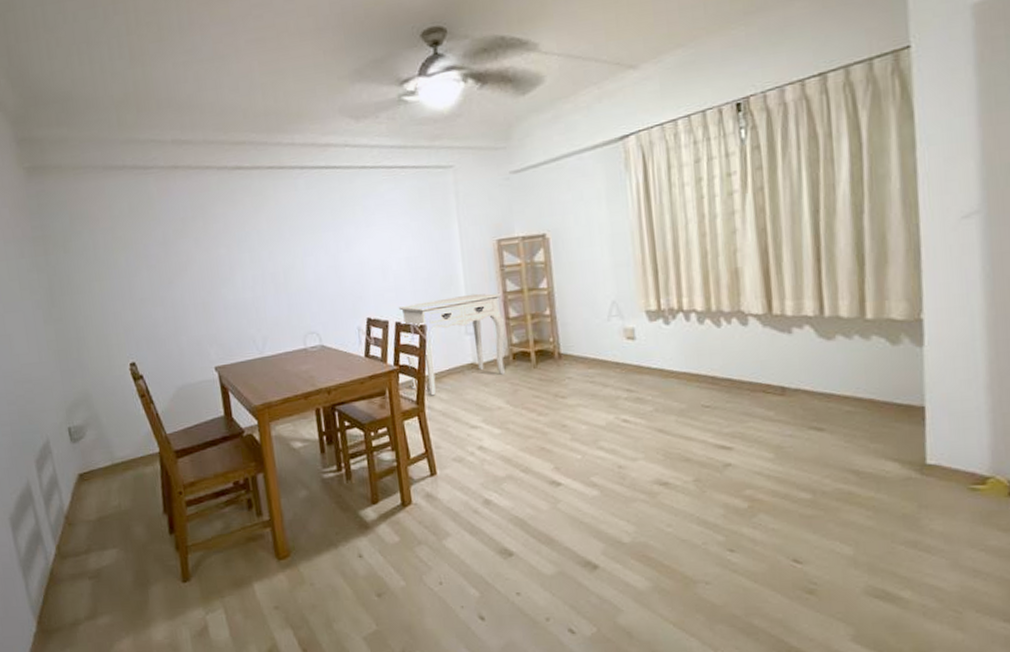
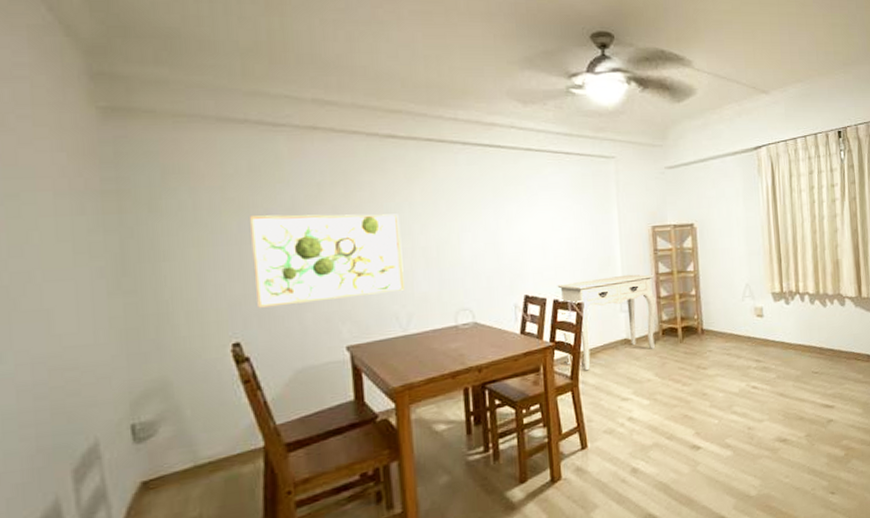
wall art: none [134,242,259,332] -> present [250,214,405,308]

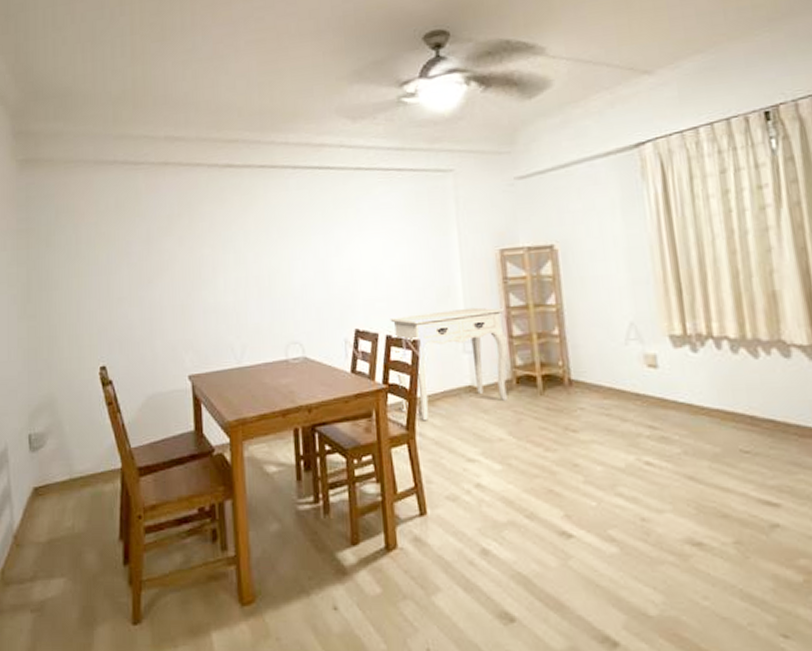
wall art: present [250,214,405,308] -> none [116,242,239,334]

